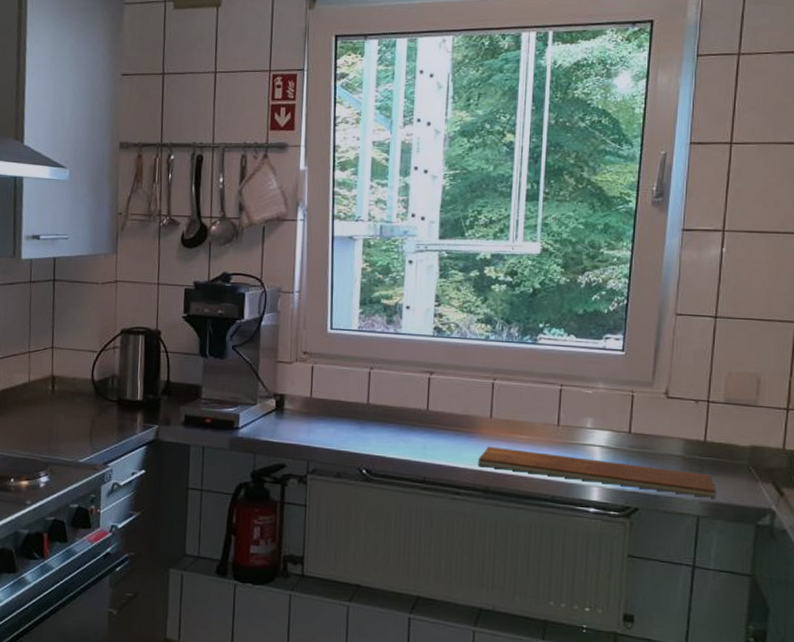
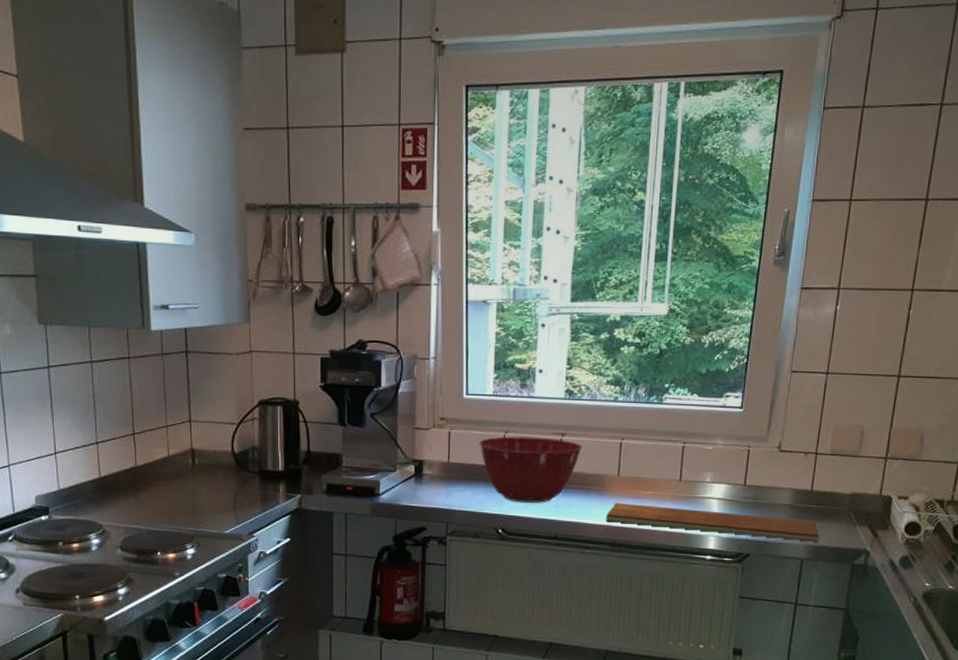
mixing bowl: none [343,373,452,444] -> present [479,436,583,504]

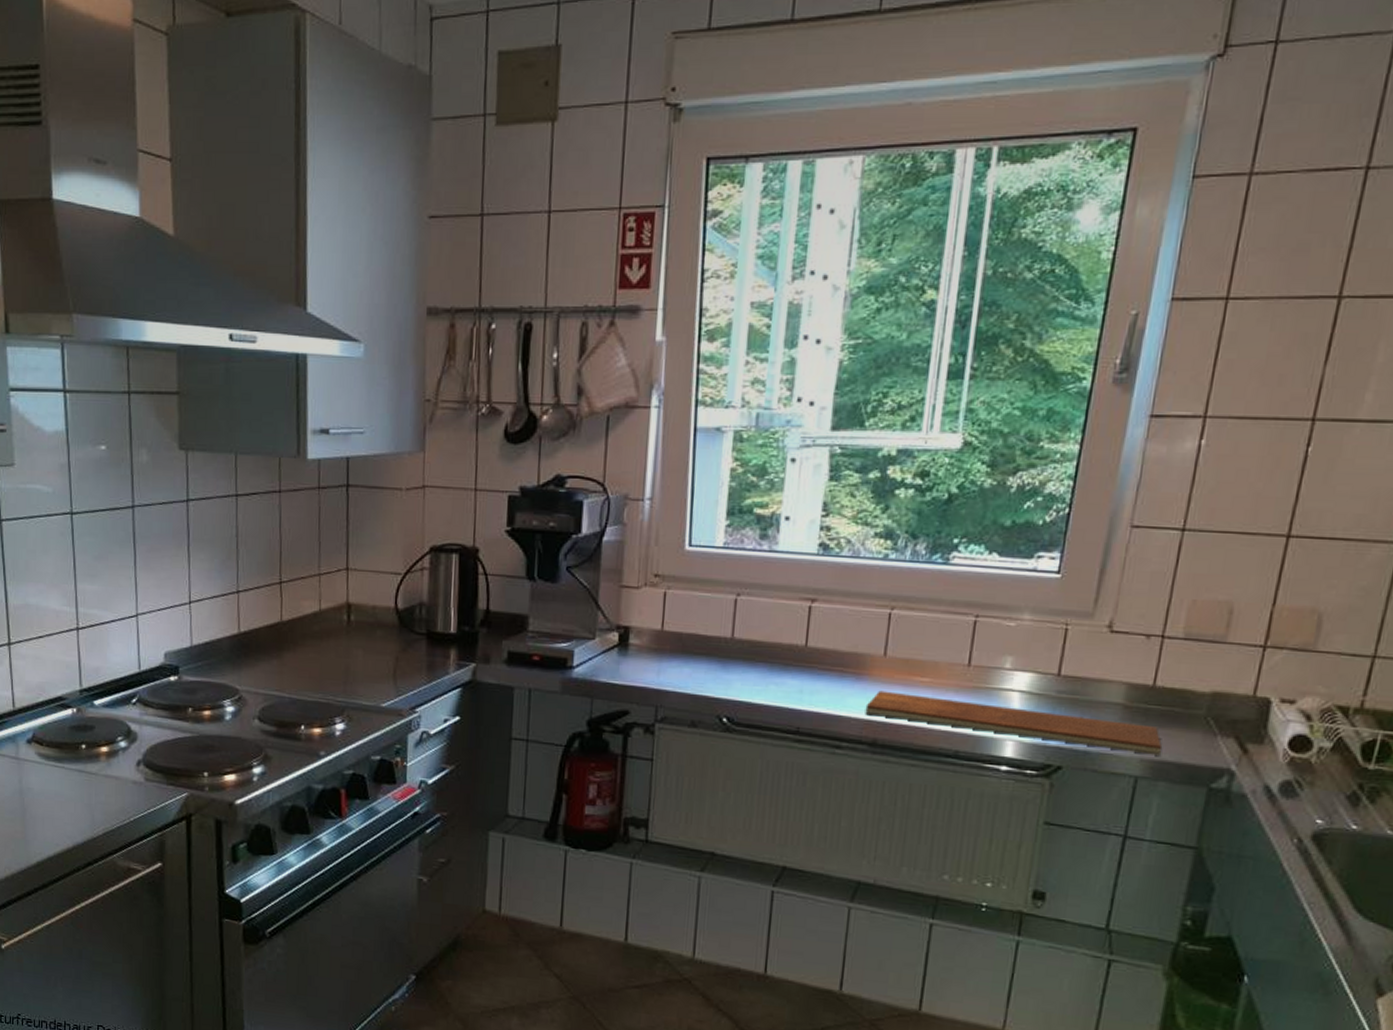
mixing bowl: present [479,436,583,504] -> none [702,600,839,688]

